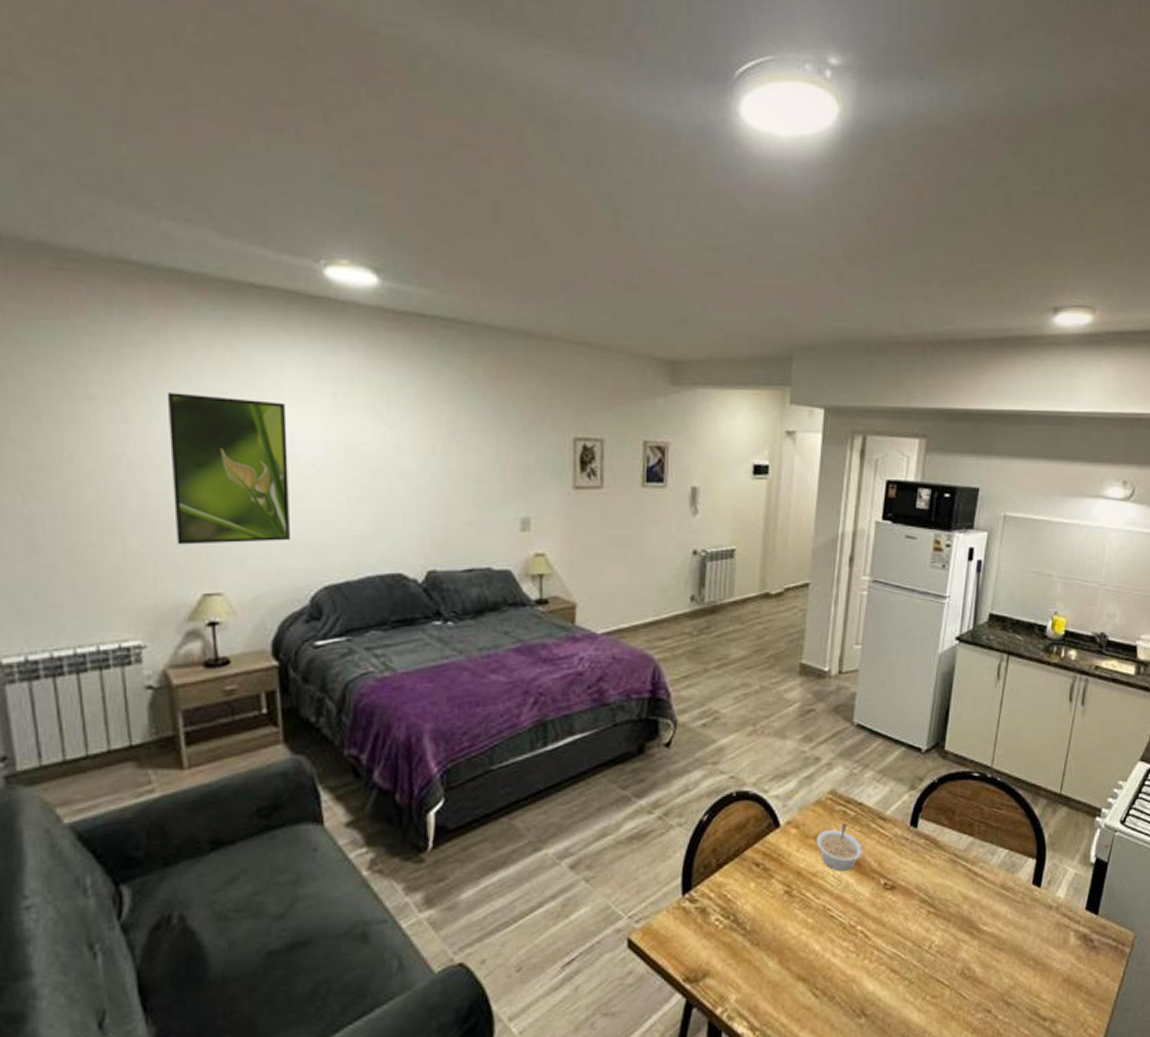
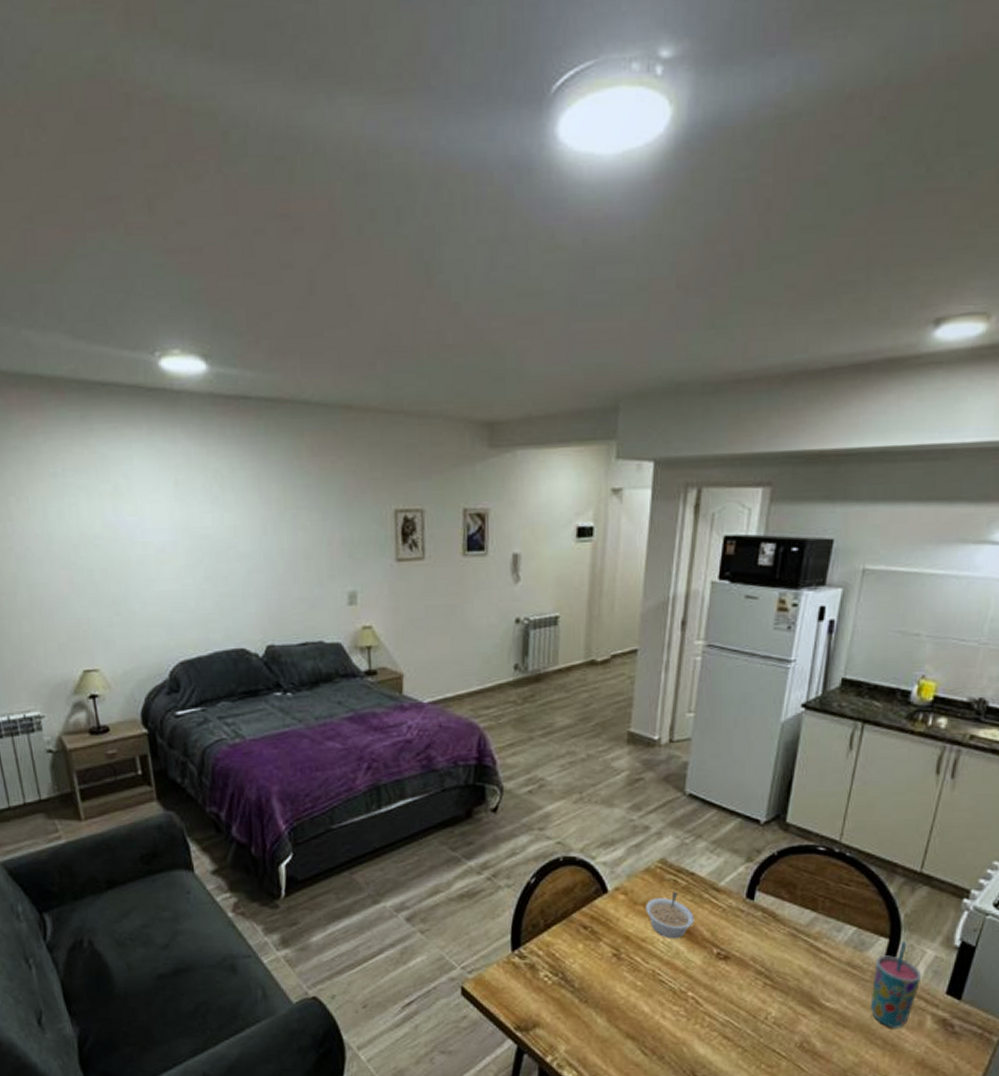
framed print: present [167,392,292,545] -> none [40,490,150,628]
cup: none [1022,861,1065,948] -> present [870,941,922,1028]

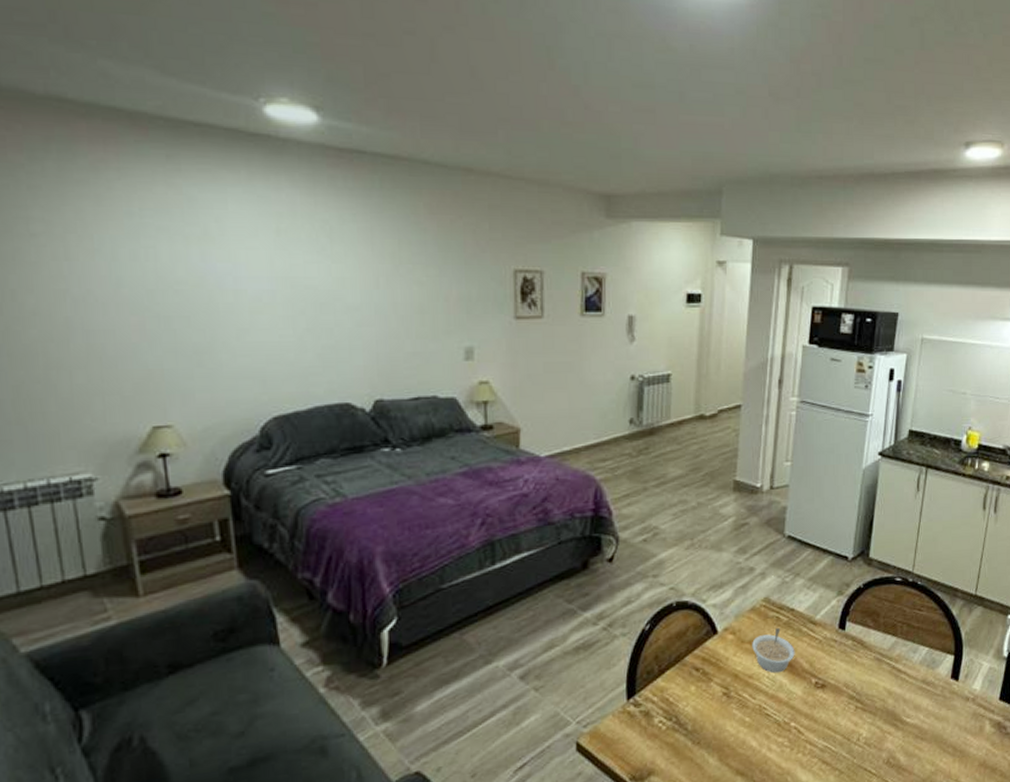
cup: present [870,941,922,1028] -> none [941,656,981,736]

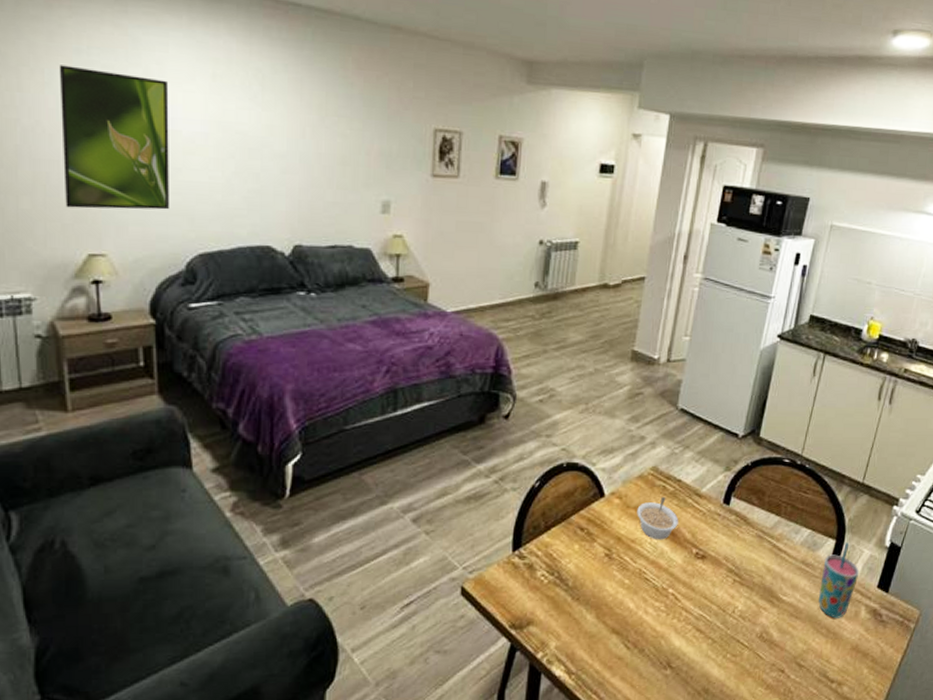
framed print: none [109,229,240,379] -> present [59,65,170,210]
cup: none [941,656,981,736] -> present [818,542,860,619]

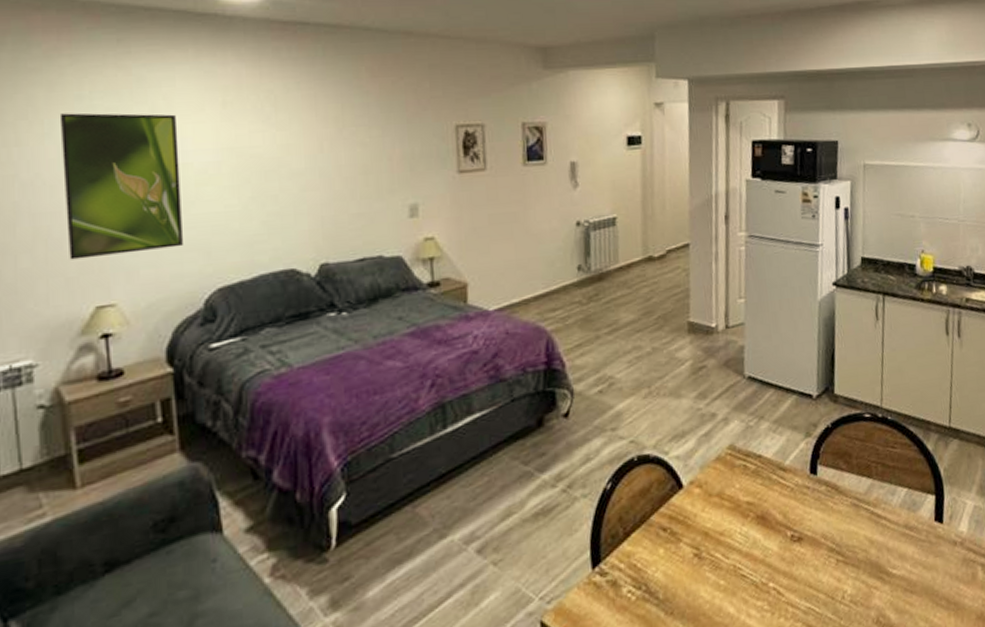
legume: present [637,496,679,540] -> none [720,476,767,528]
cup: present [818,542,860,619] -> none [928,495,968,586]

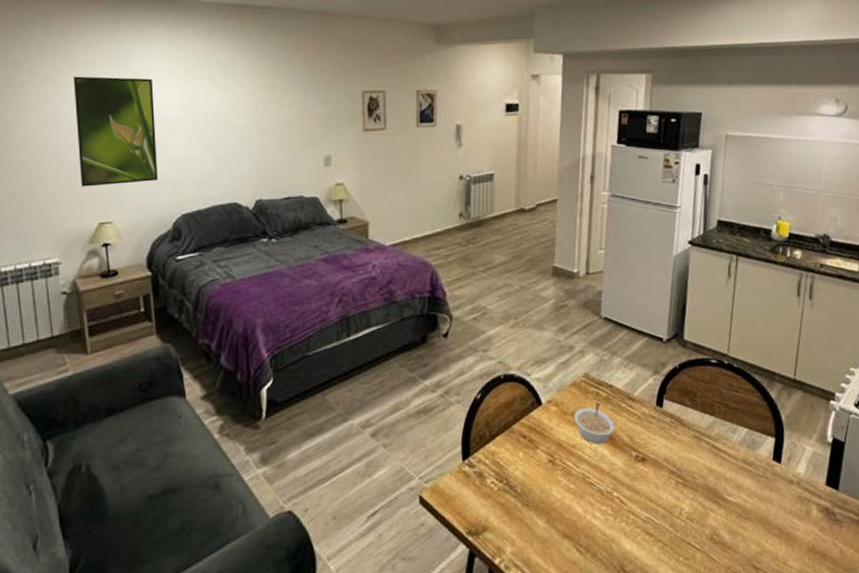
legume: none [720,476,767,528] -> present [574,402,615,445]

